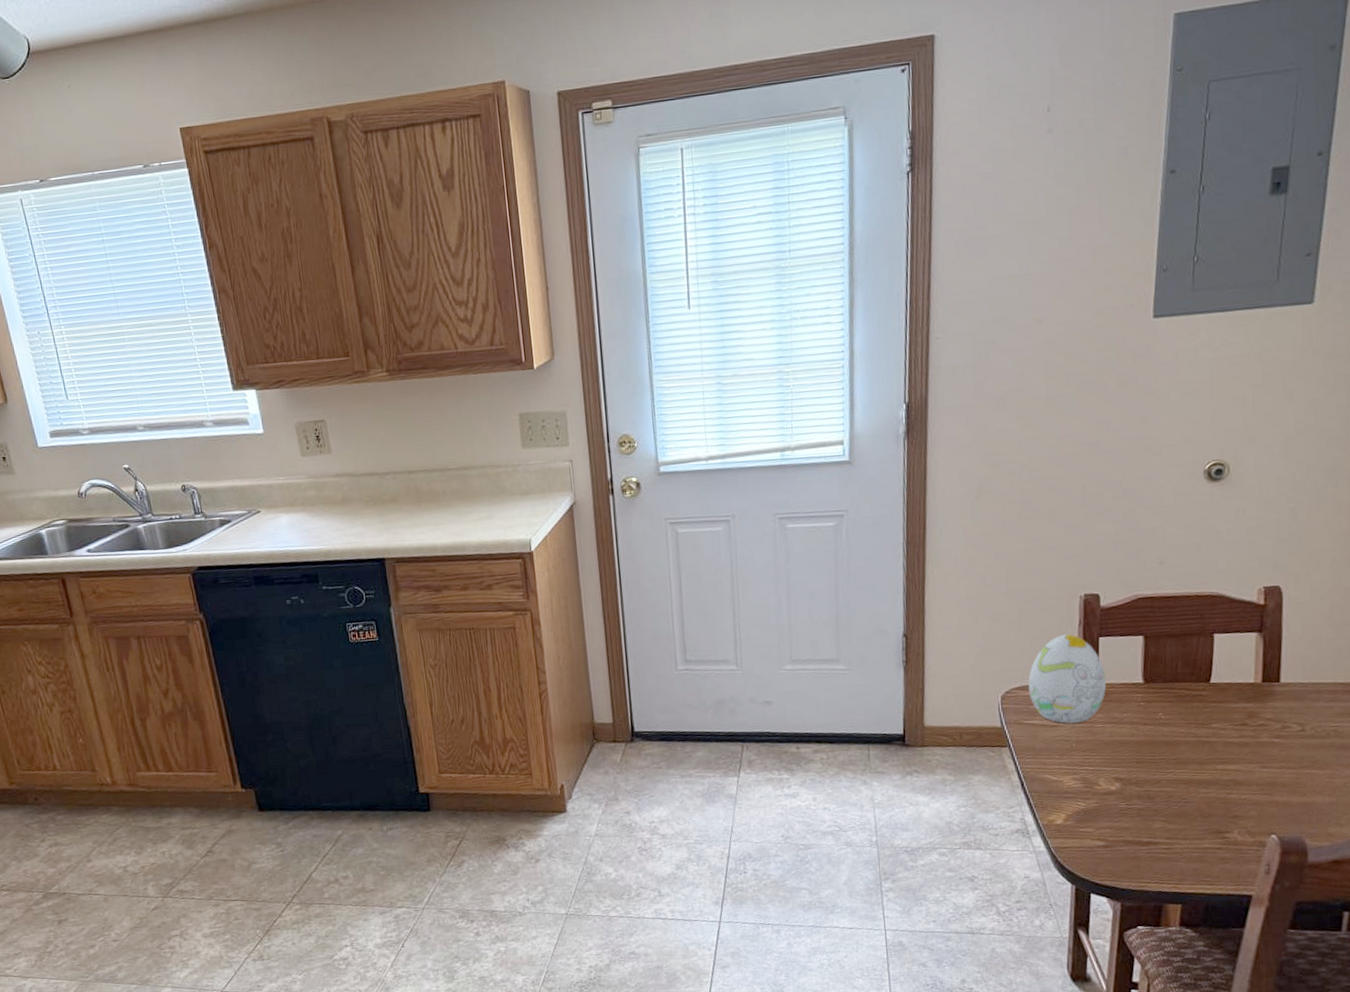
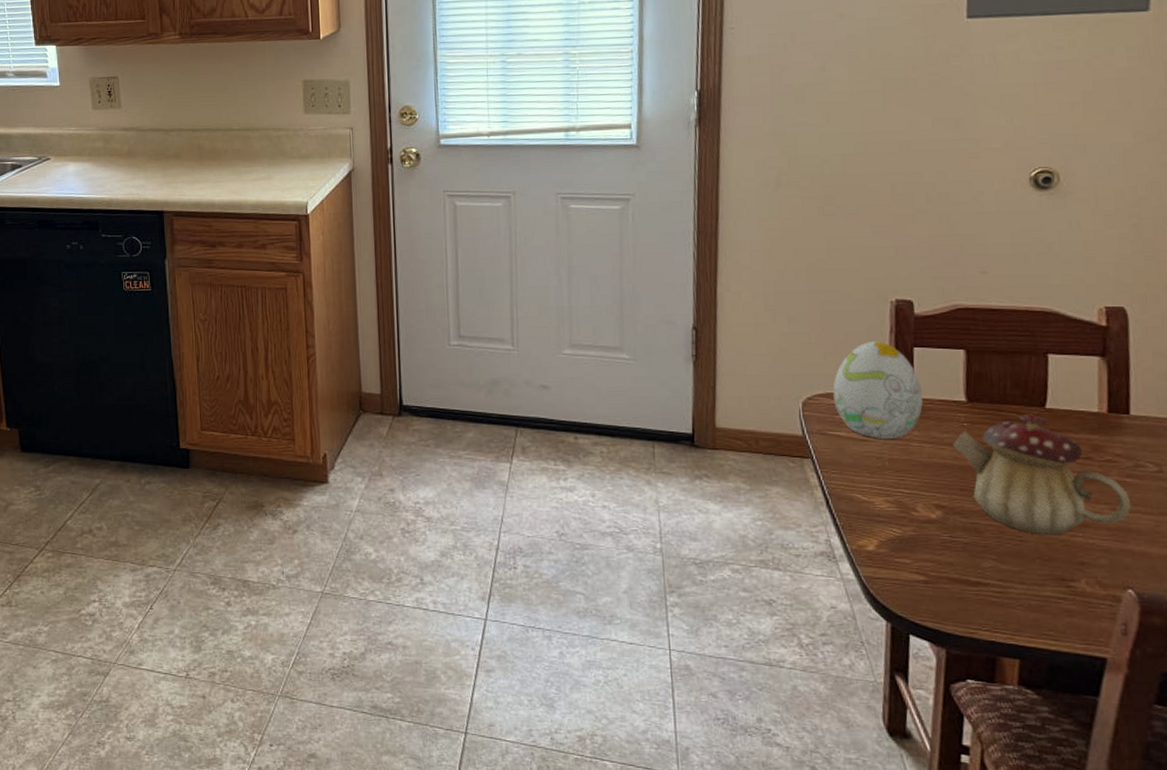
teapot: none [1131,689,1278,795] -> present [953,414,1132,534]

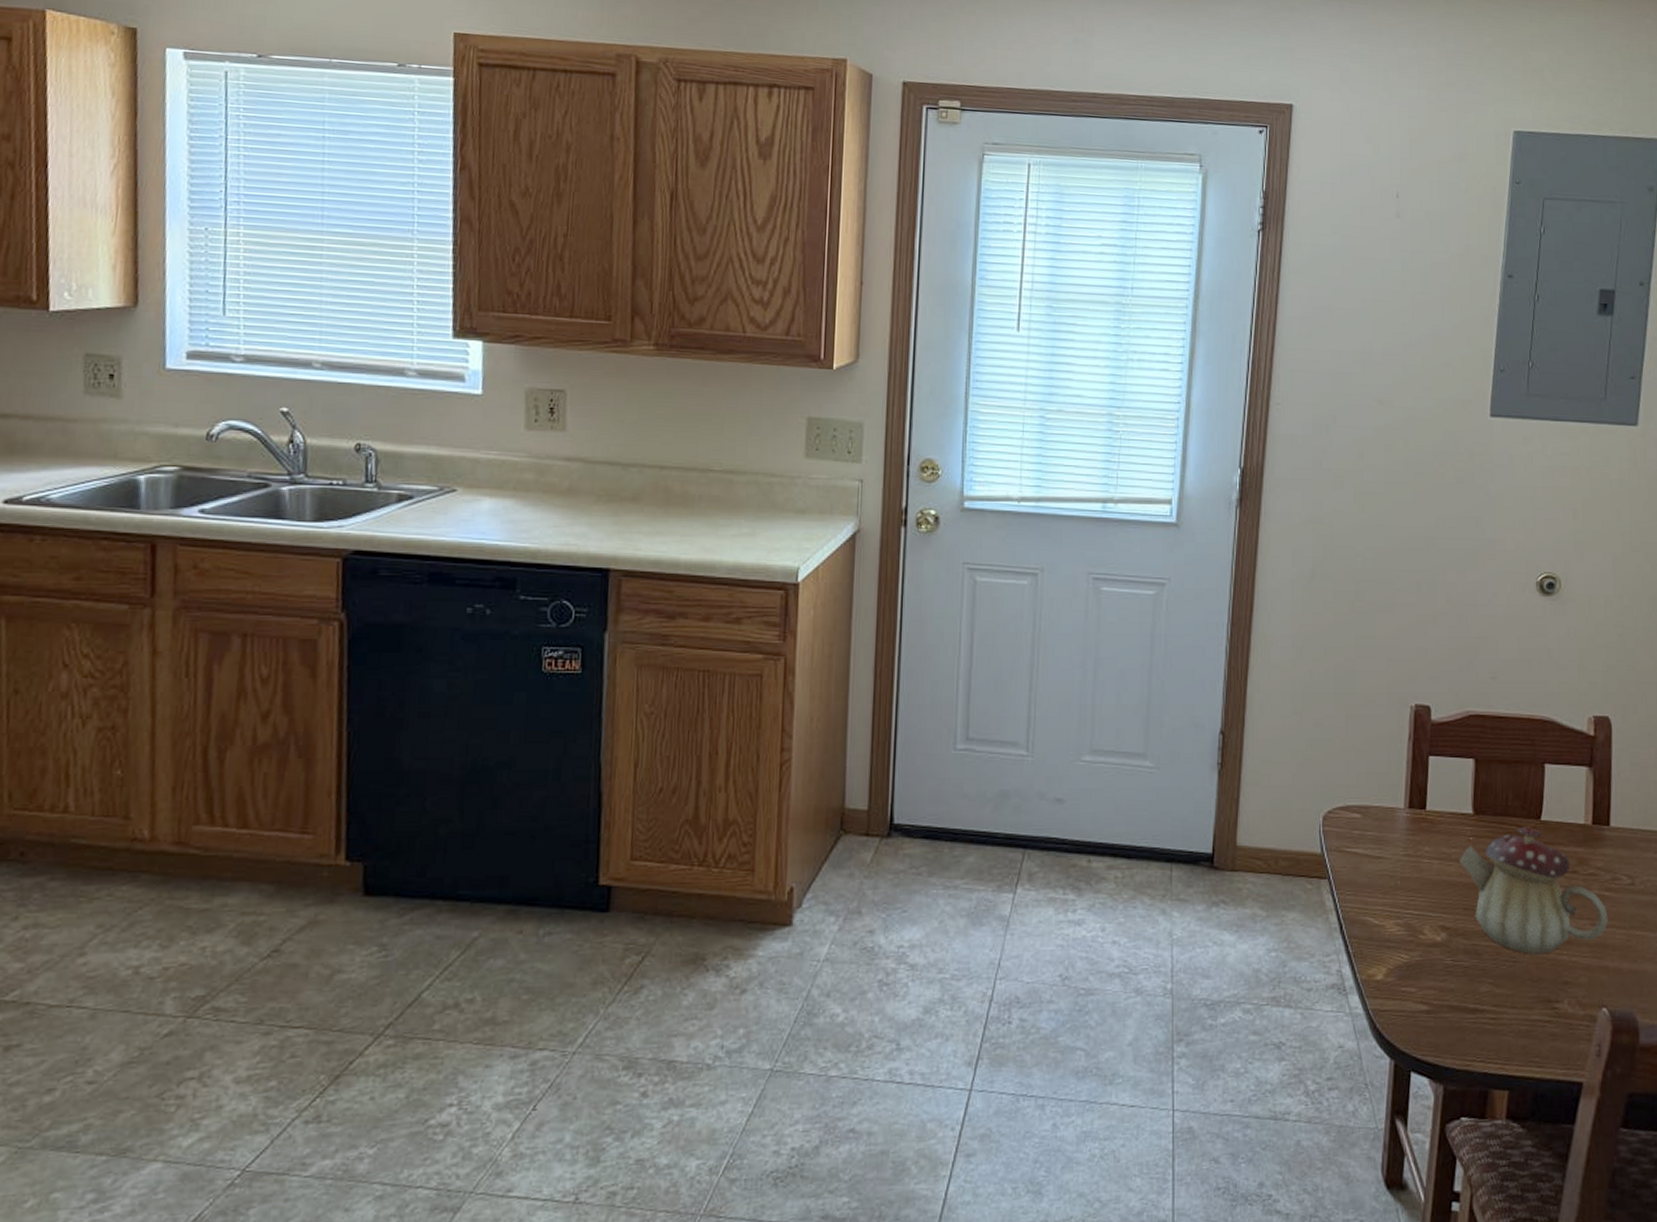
decorative egg: present [833,341,923,439] -> none [1353,749,1434,855]

